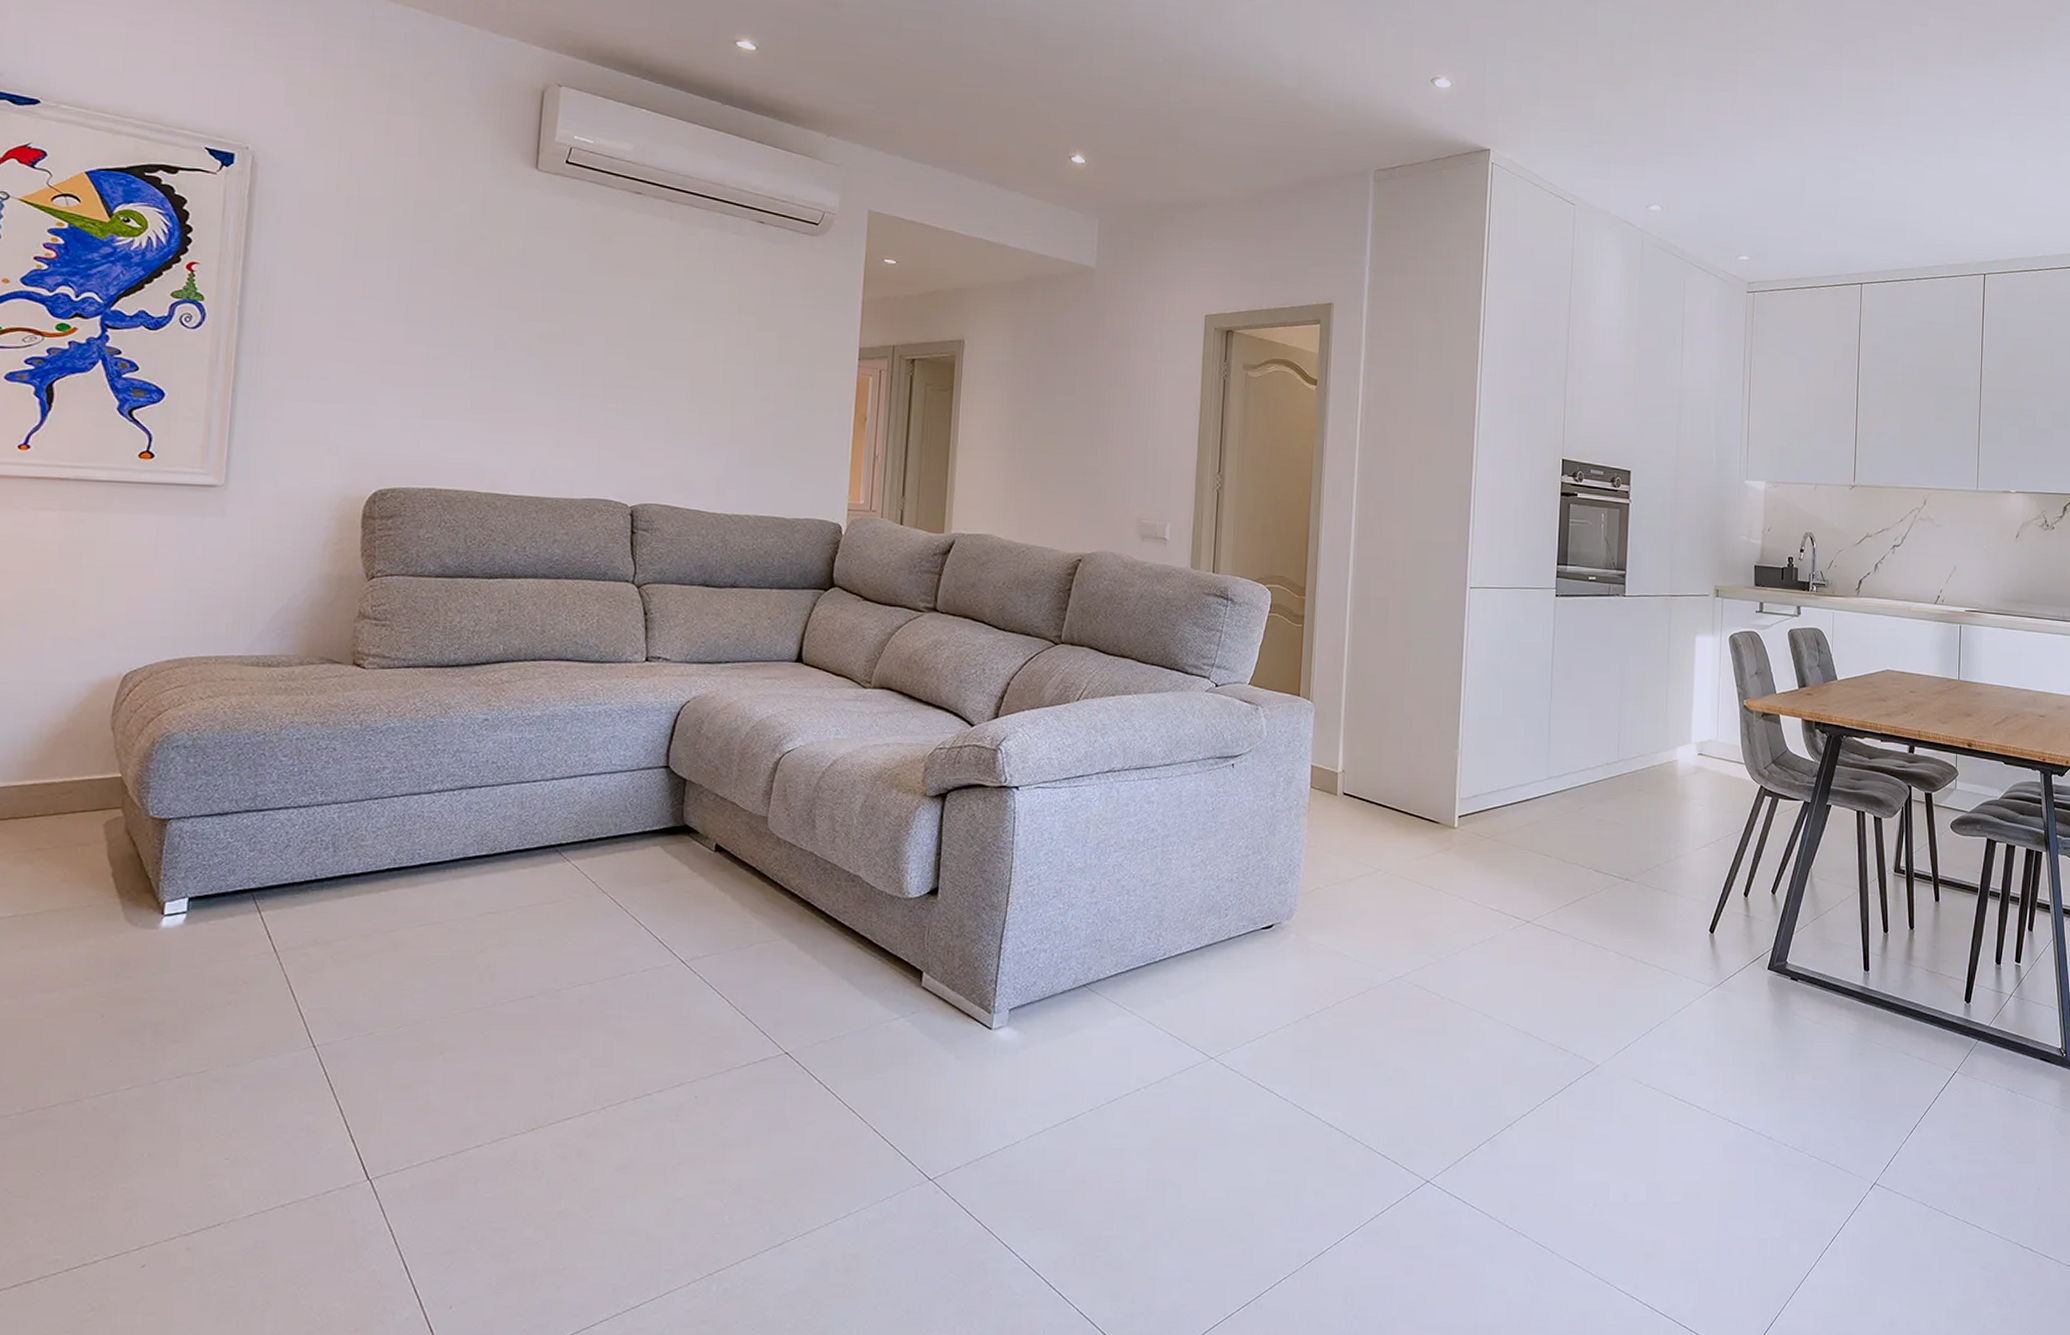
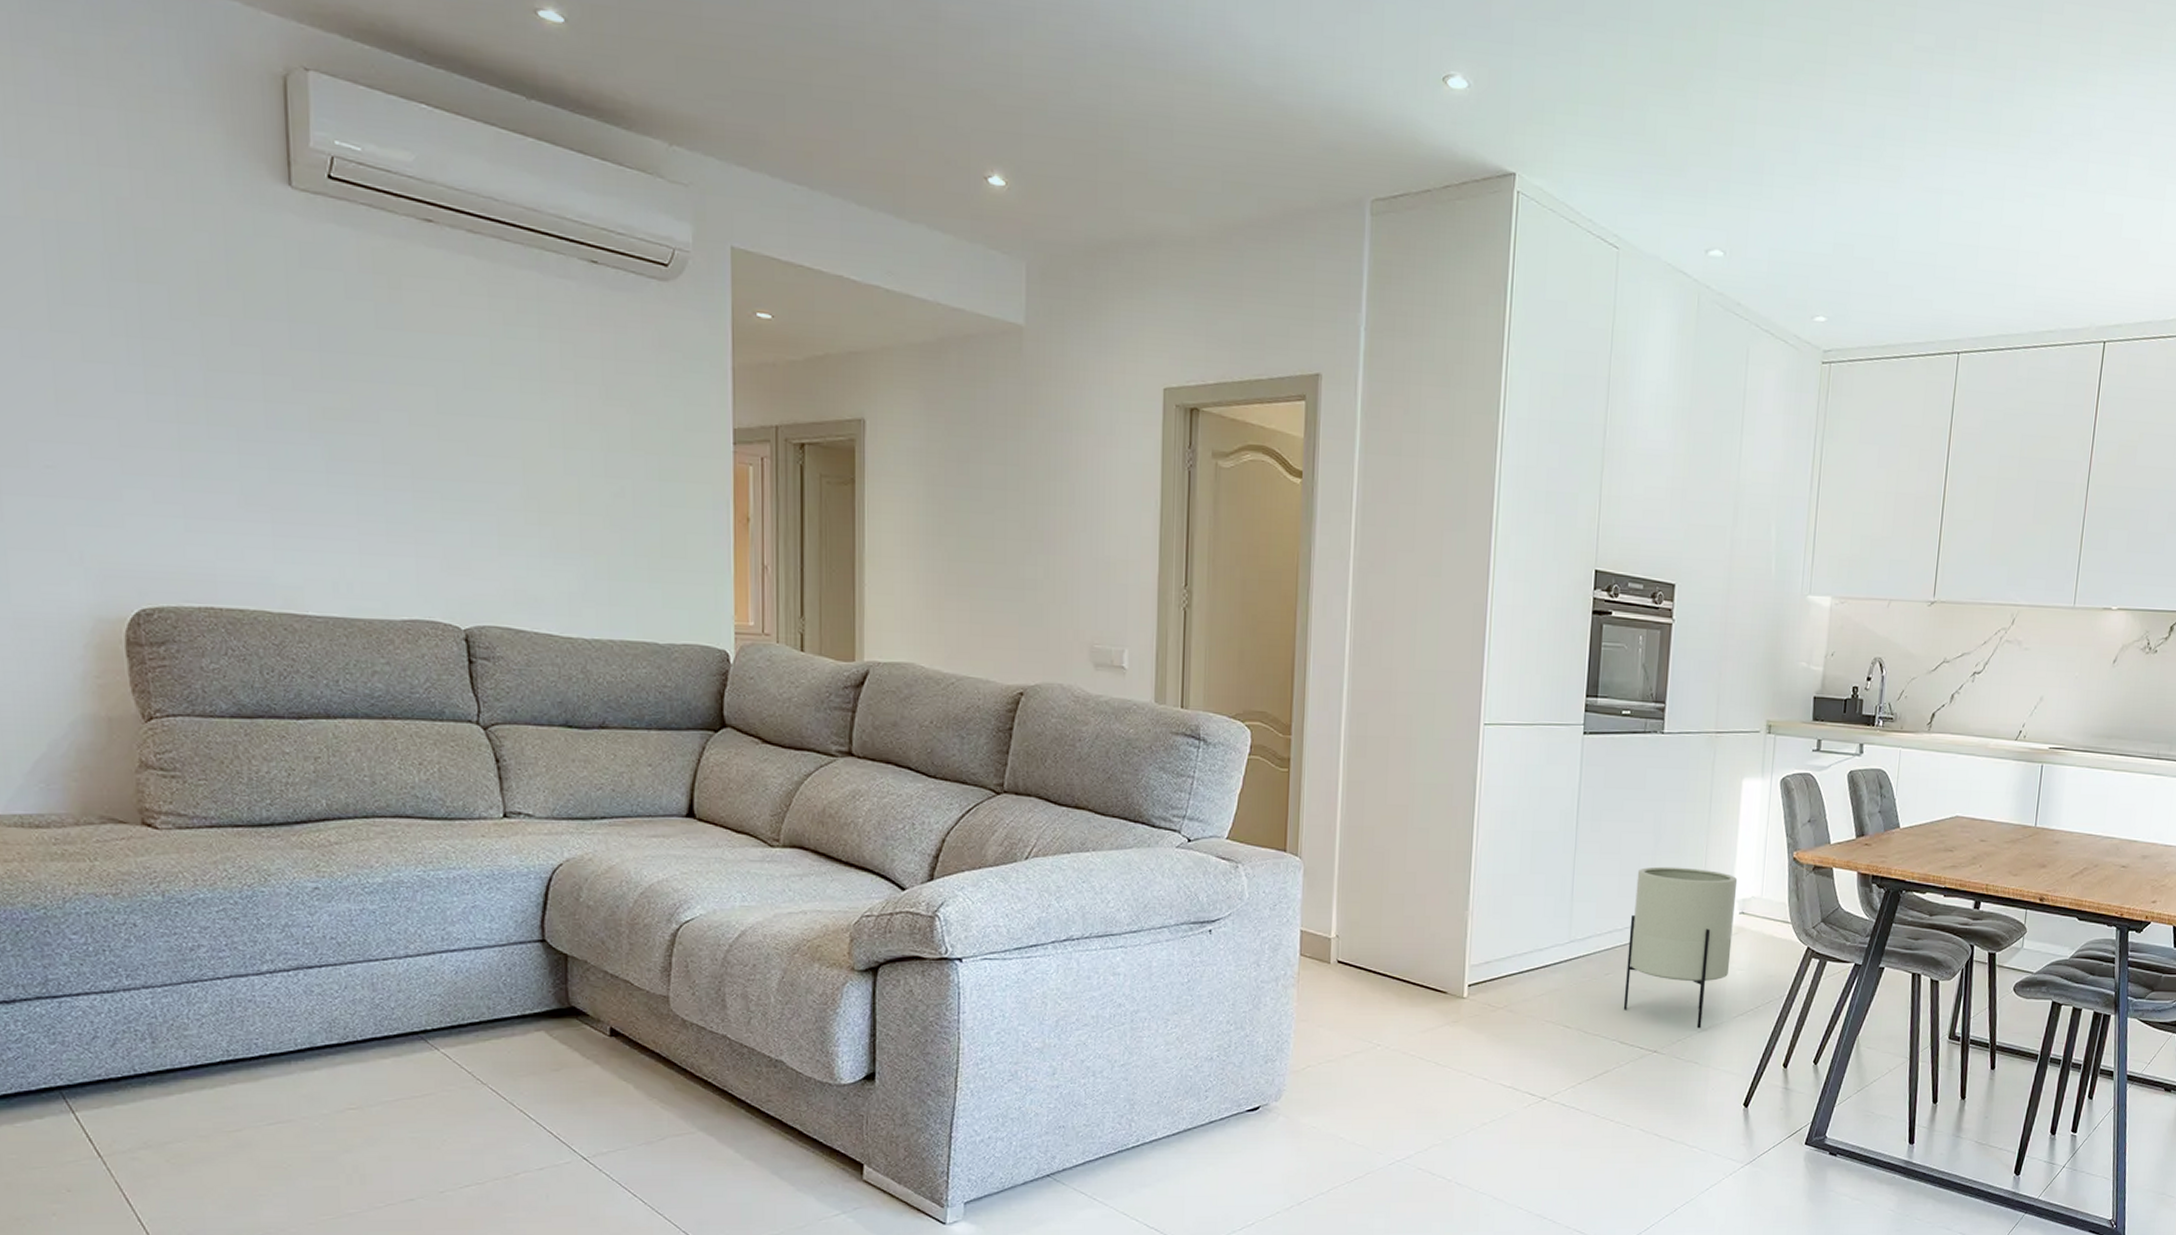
planter: none [1597,712,1695,859] -> present [1623,866,1738,1029]

